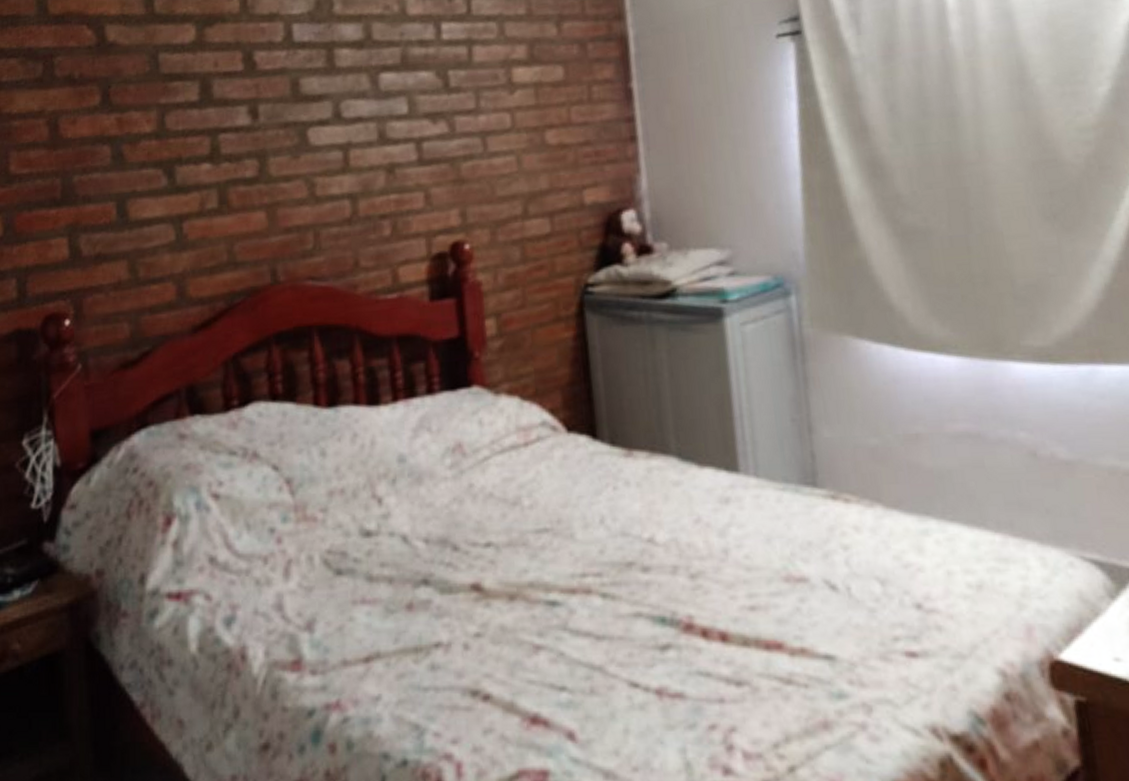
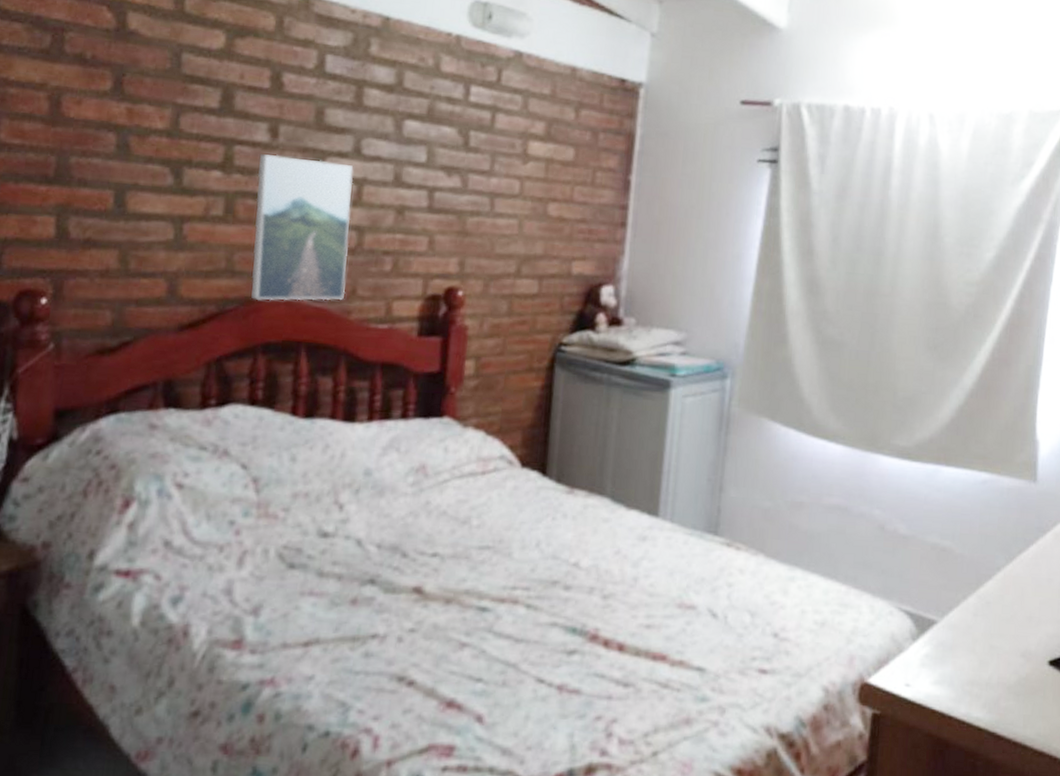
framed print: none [243,131,349,289] -> present [251,154,354,301]

